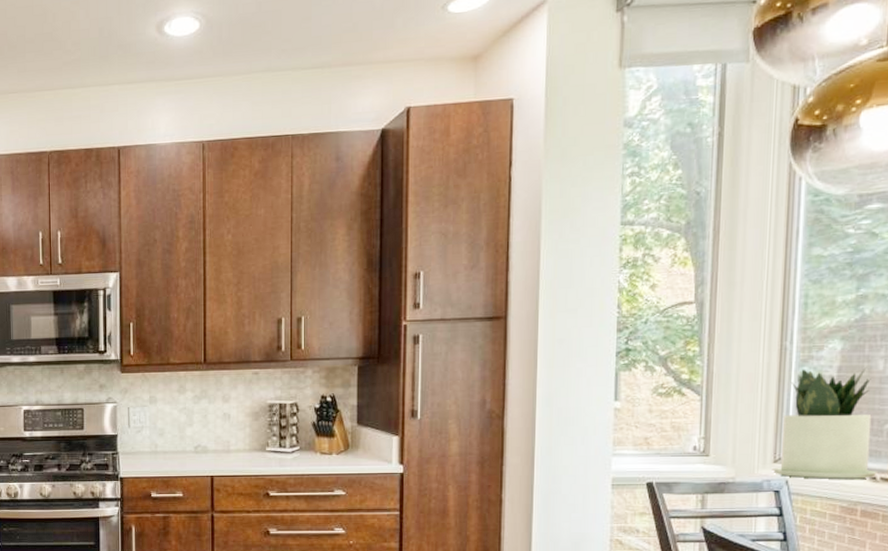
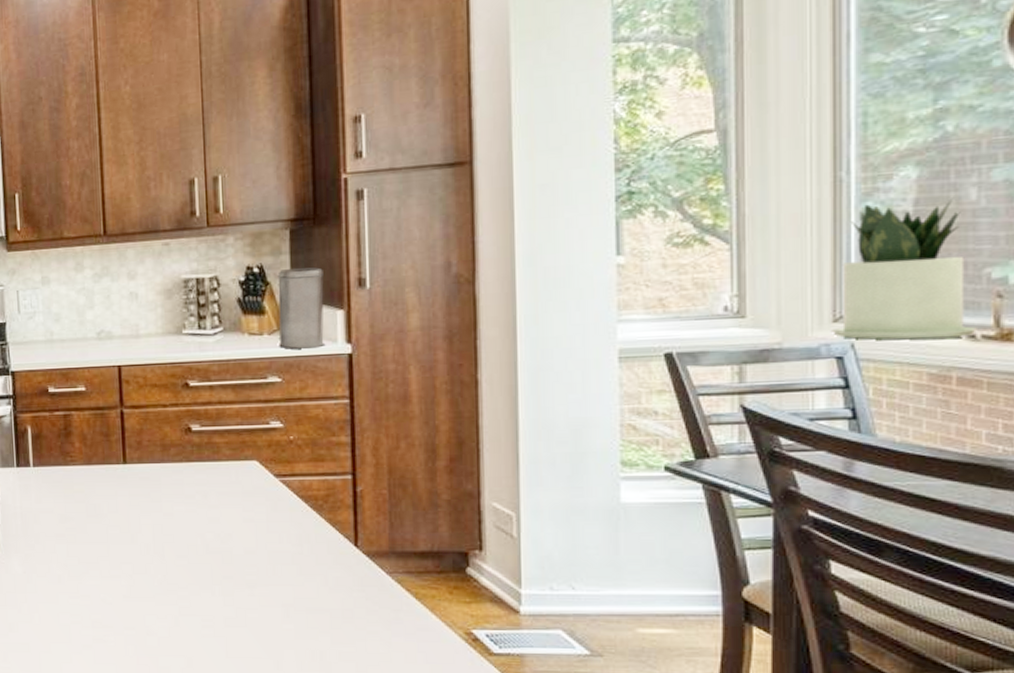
canister: none [344,398,383,469] -> present [277,267,324,350]

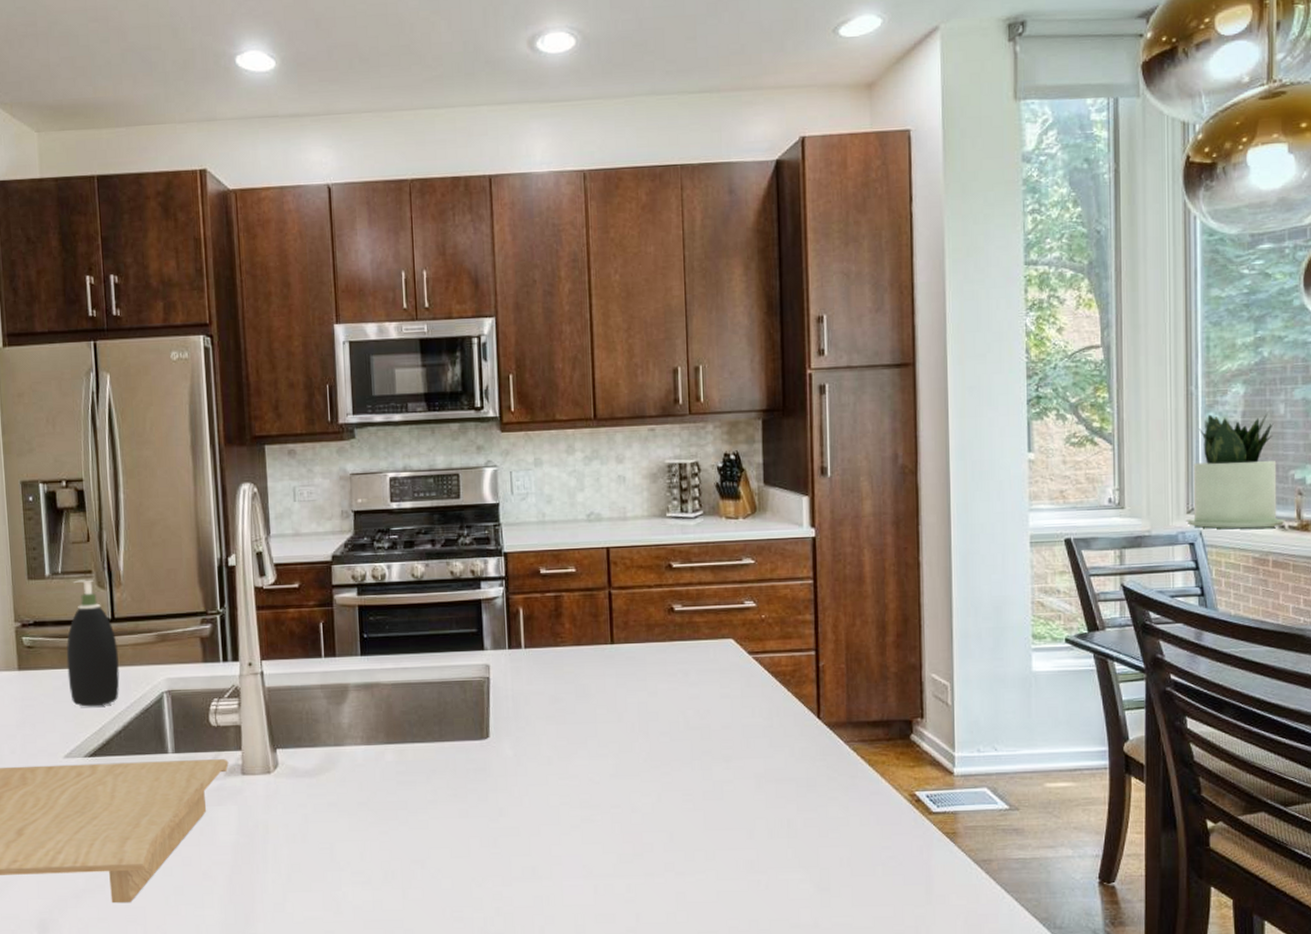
canister: present [277,267,324,350] -> none [751,455,792,533]

